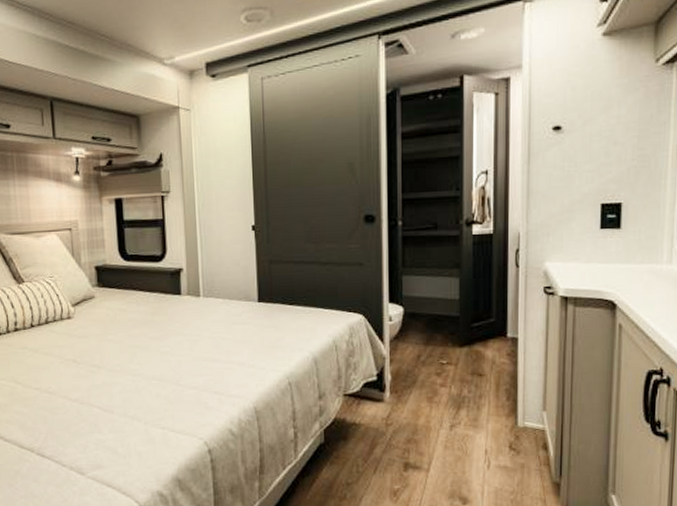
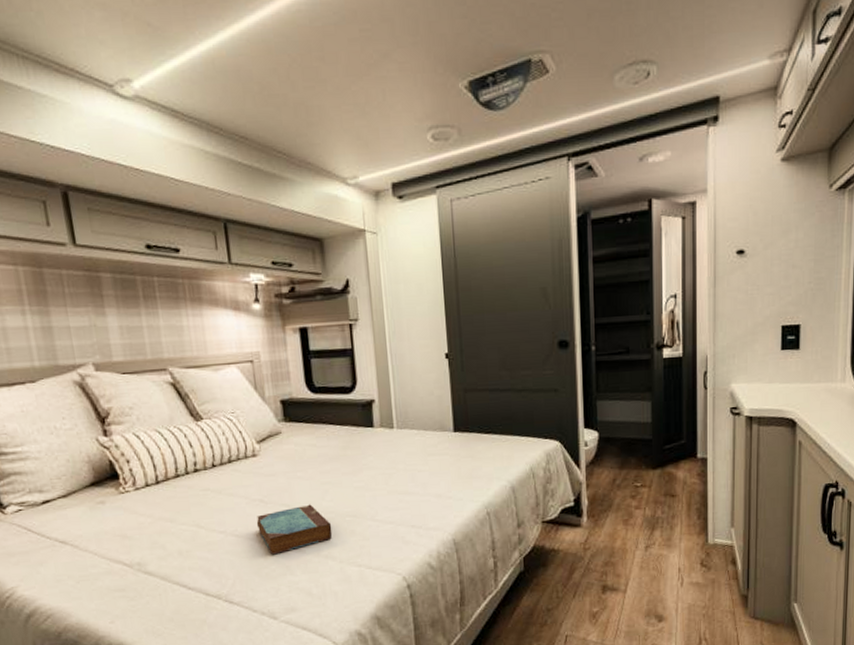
book: none [68,366,139,413] -> present [256,504,333,555]

